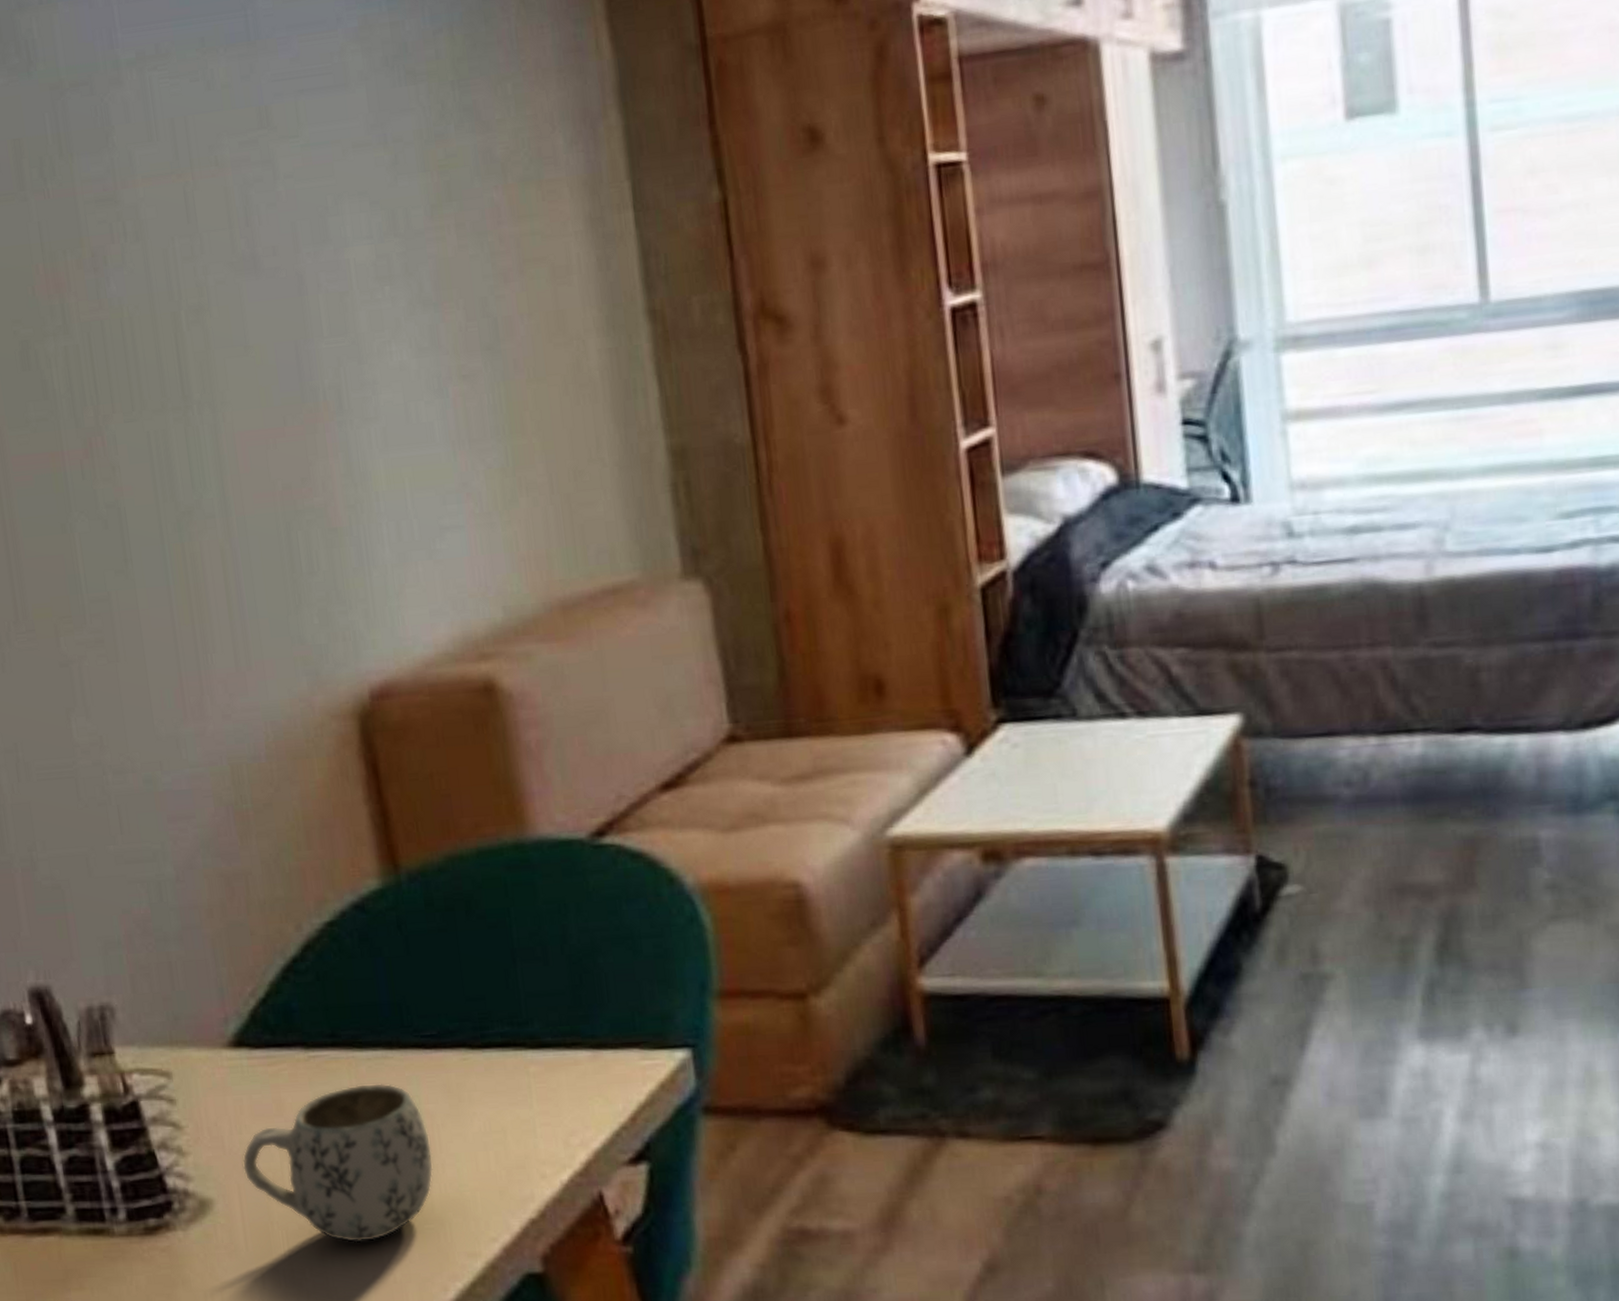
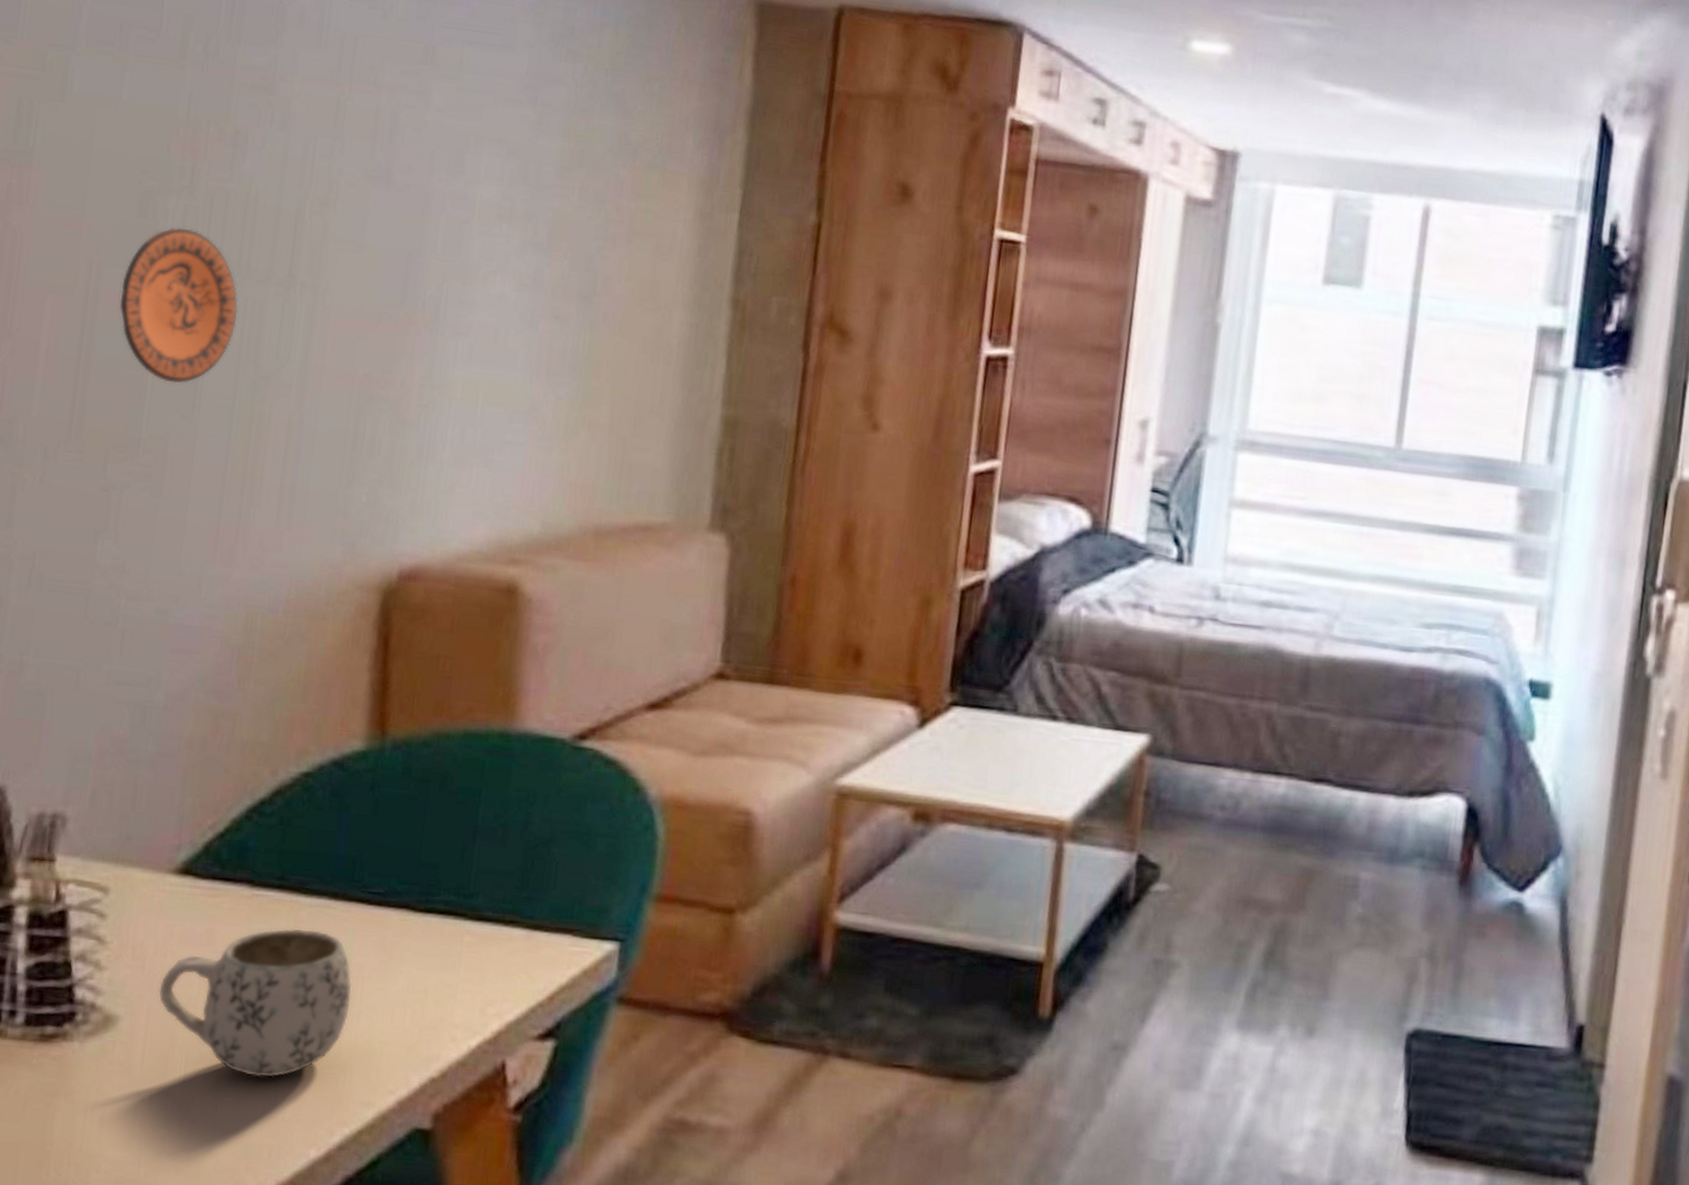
decorative plate: none [24,370,146,540] -> present [119,227,238,384]

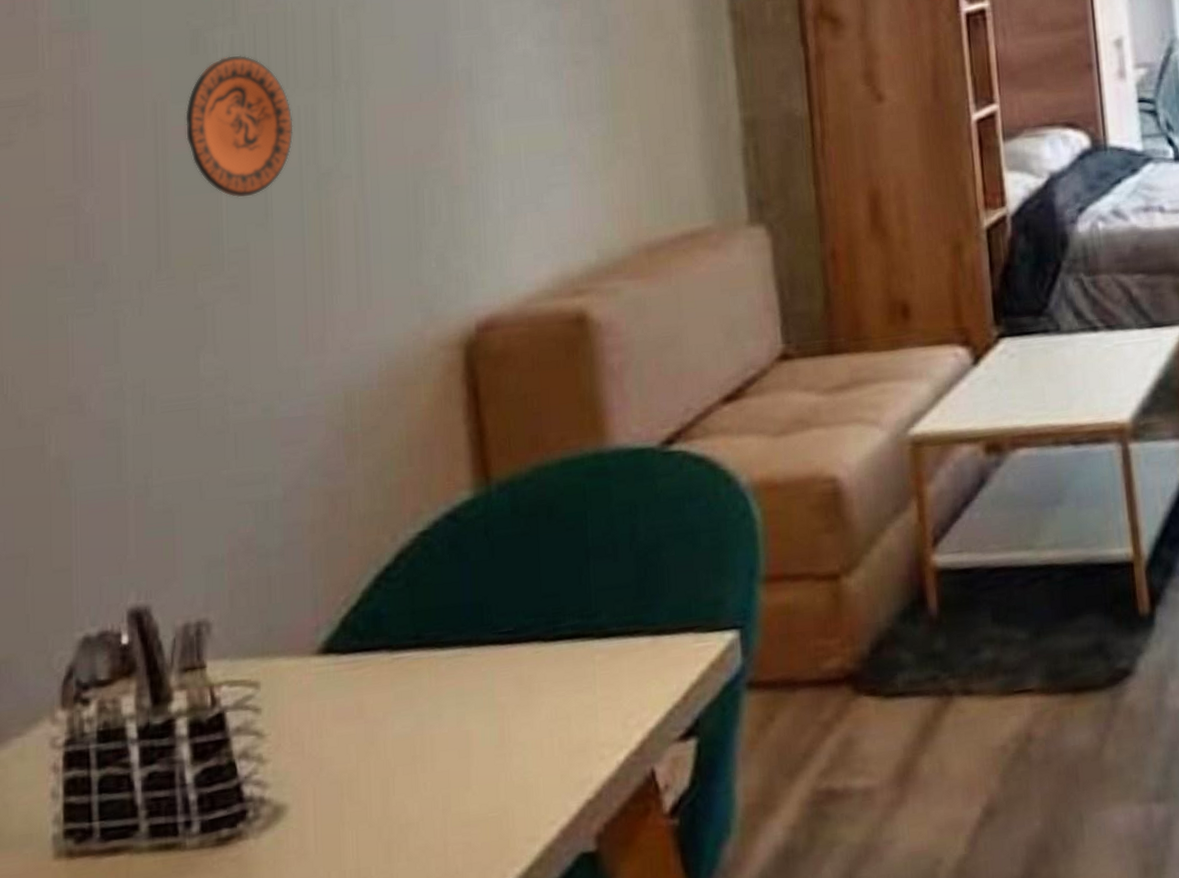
mug: present [158,928,352,1078] -> none [320,680,501,837]

